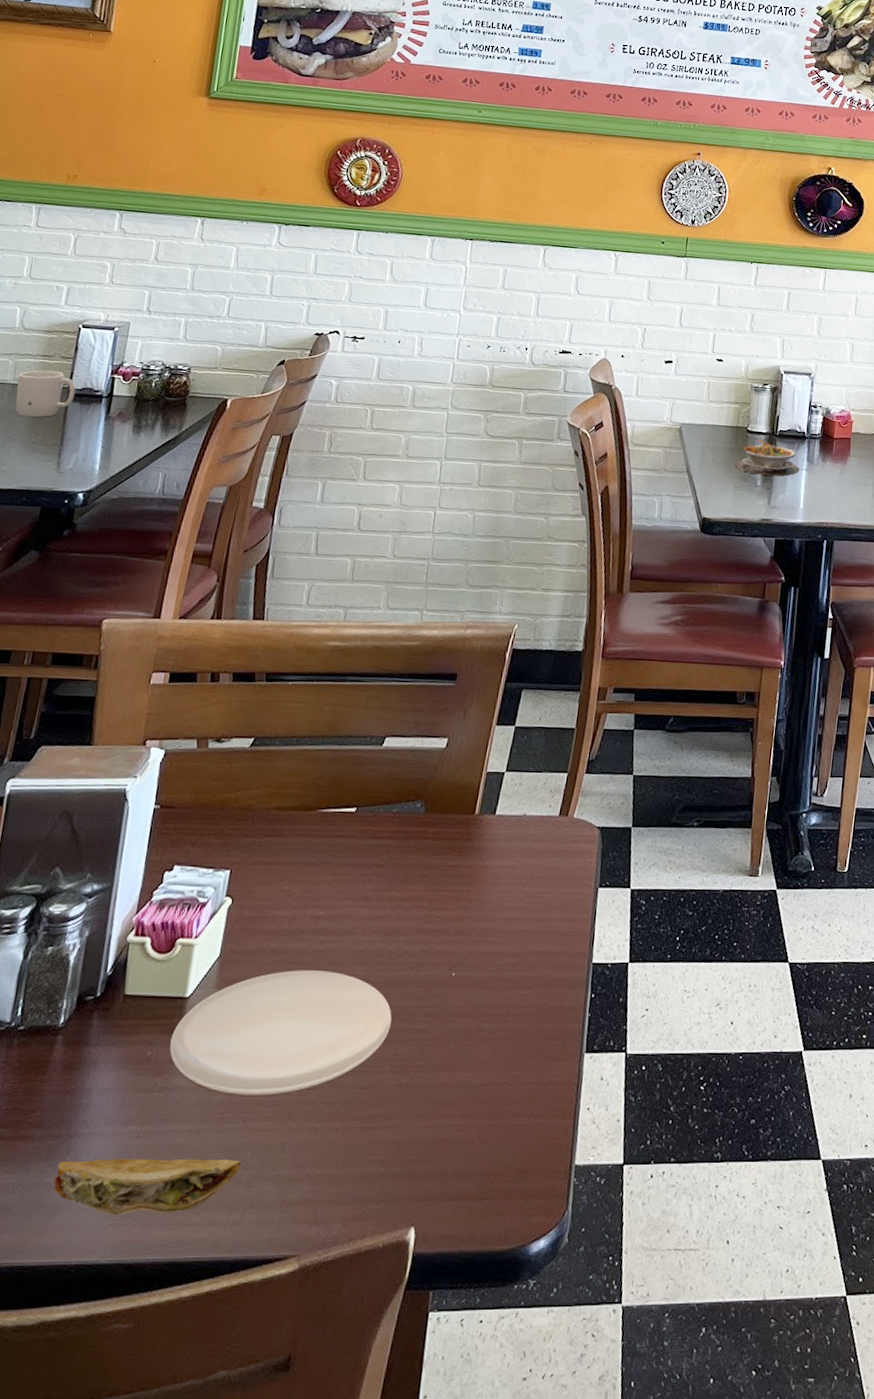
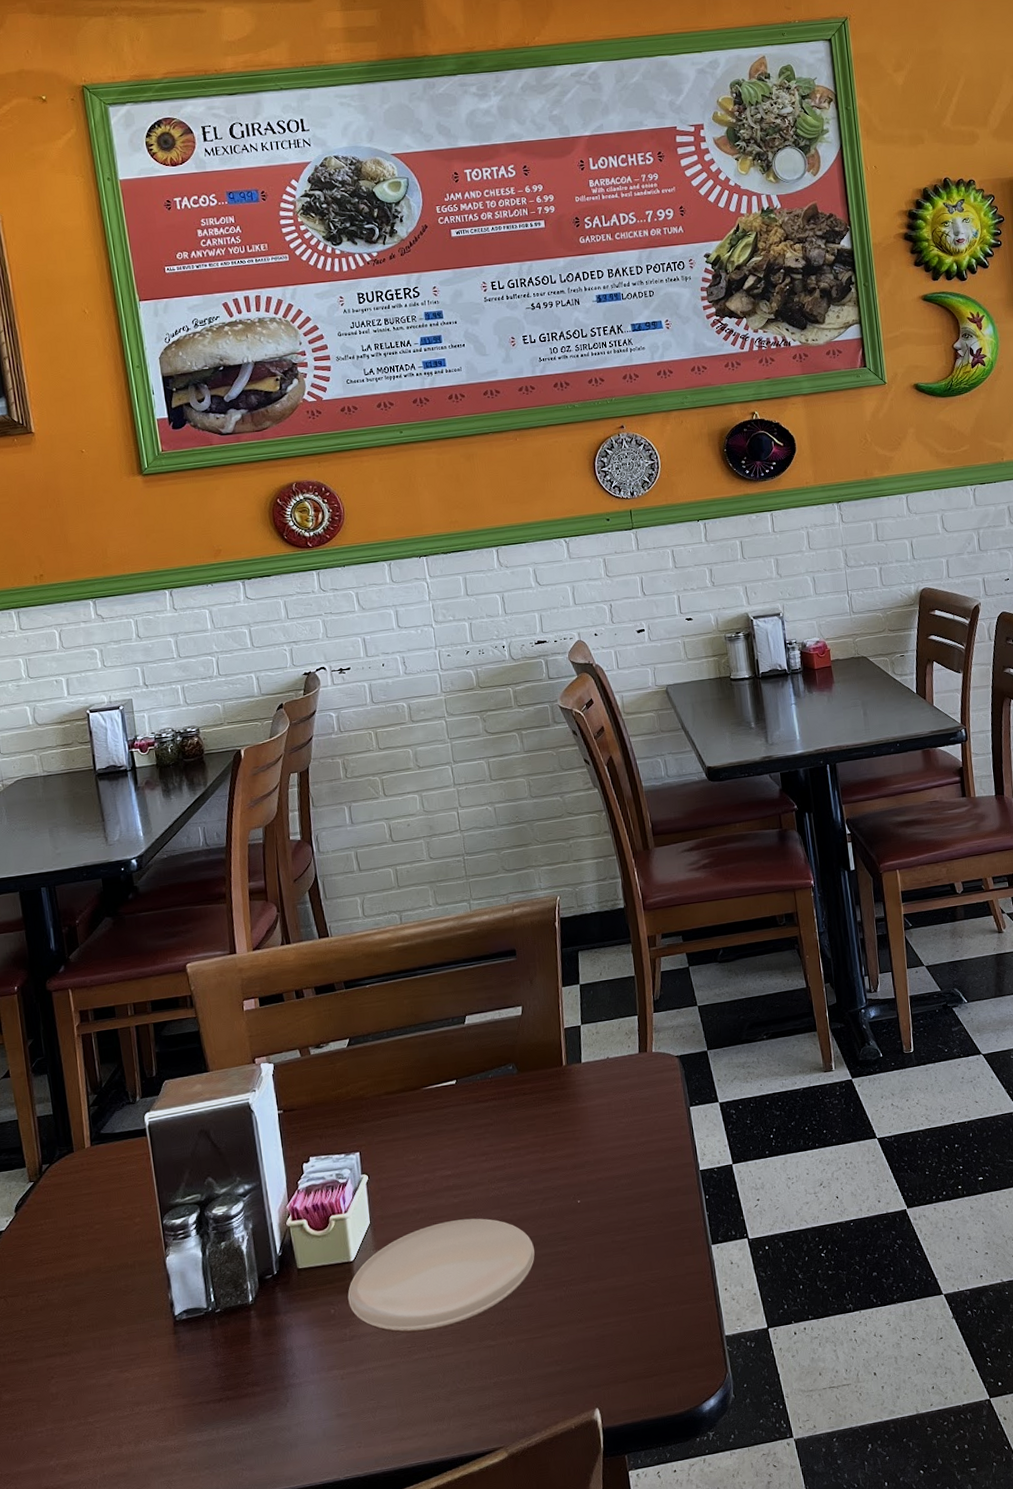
mug: present [14,370,76,418] -> none [45,756,102,803]
taco: present [54,1158,241,1216] -> none [281,1381,437,1442]
soup bowl: present [735,439,800,476] -> none [726,684,789,718]

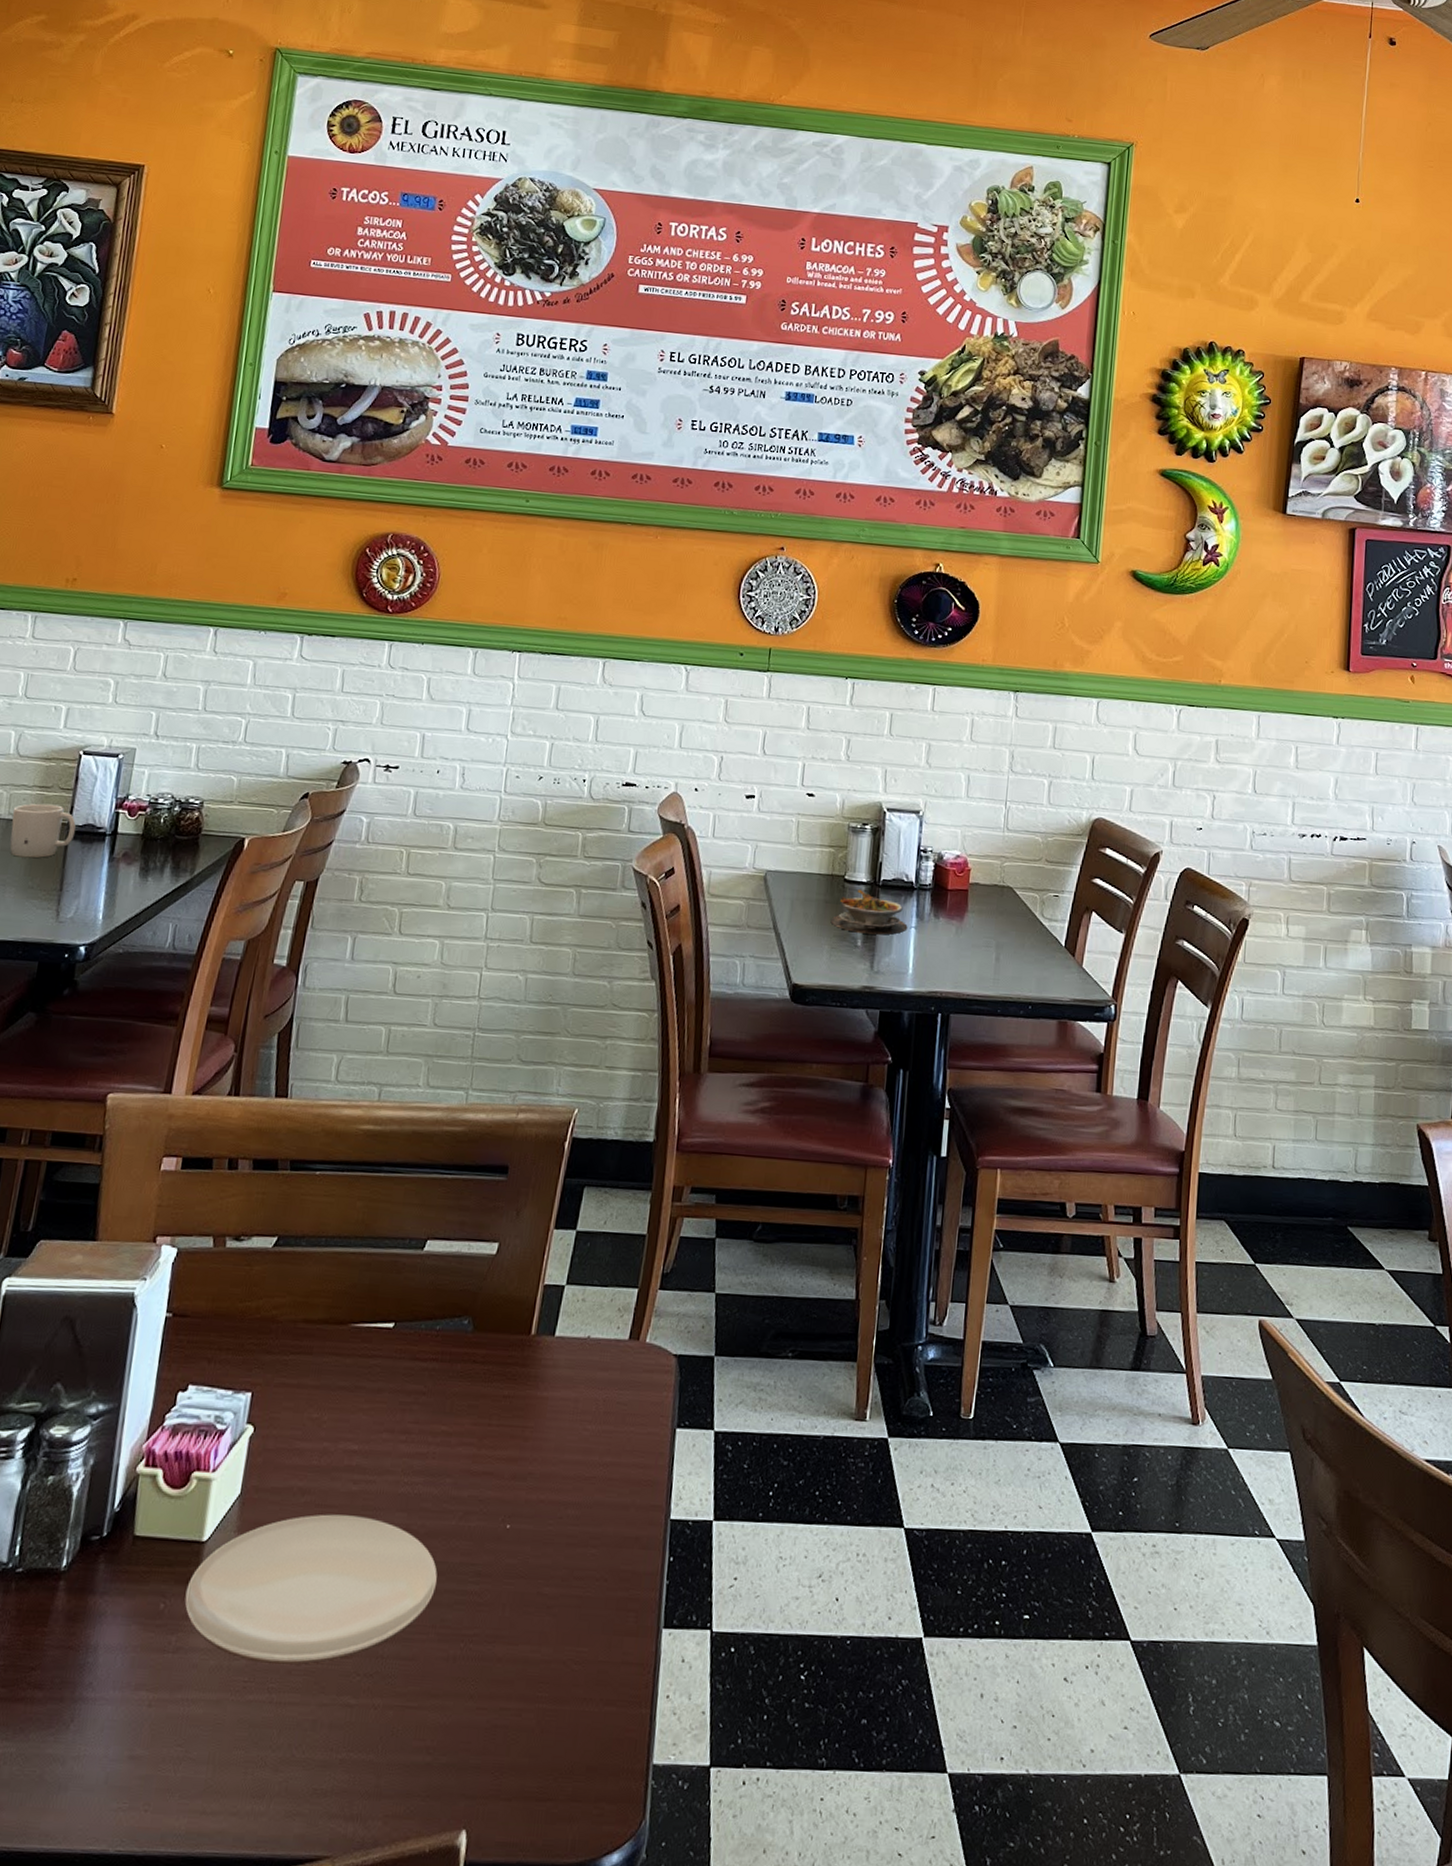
mug: none [45,756,102,803] -> present [9,803,76,859]
soup bowl: none [726,684,789,718] -> present [830,890,908,935]

